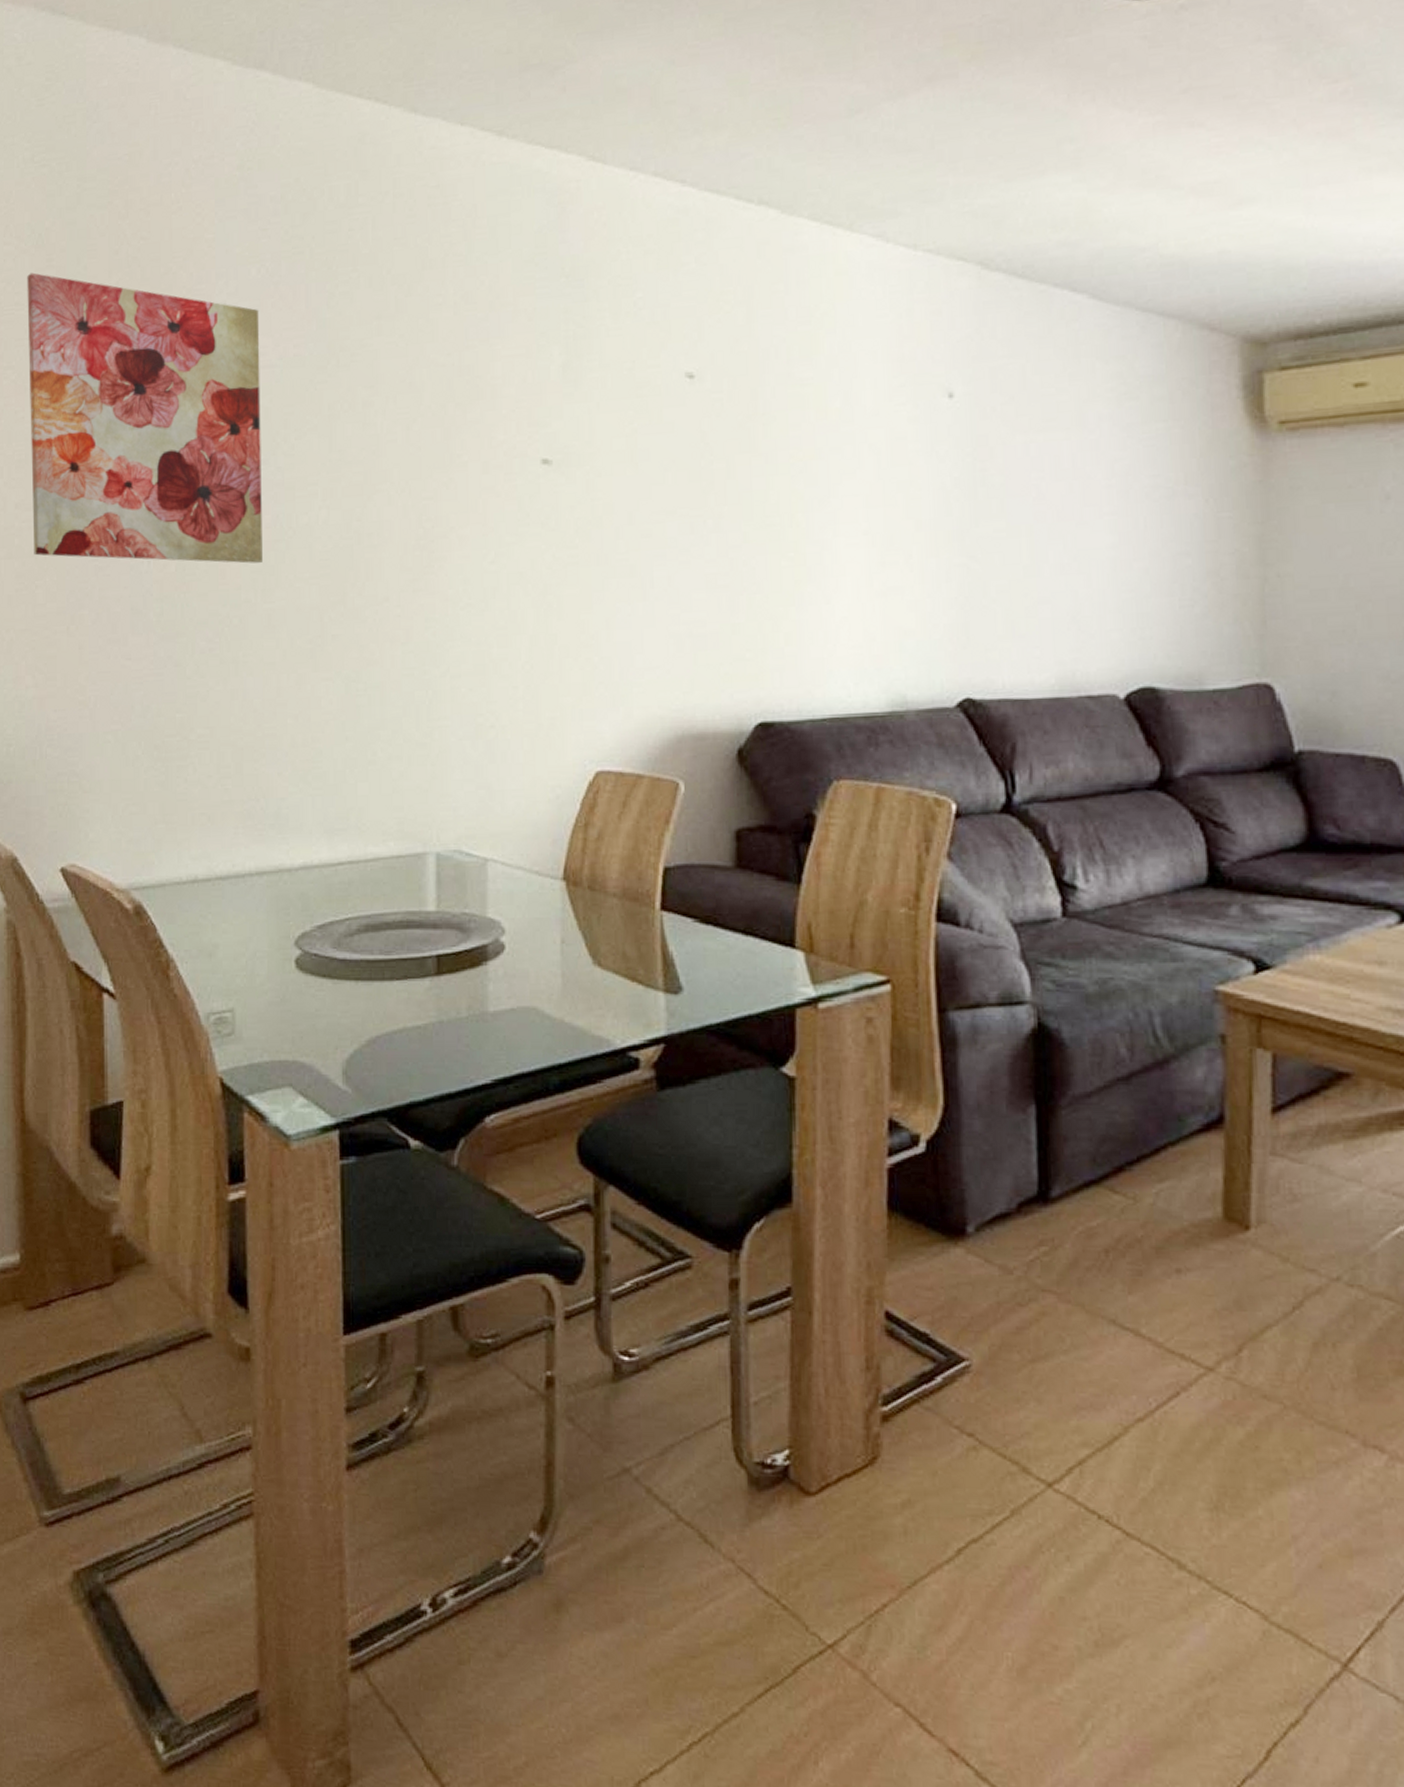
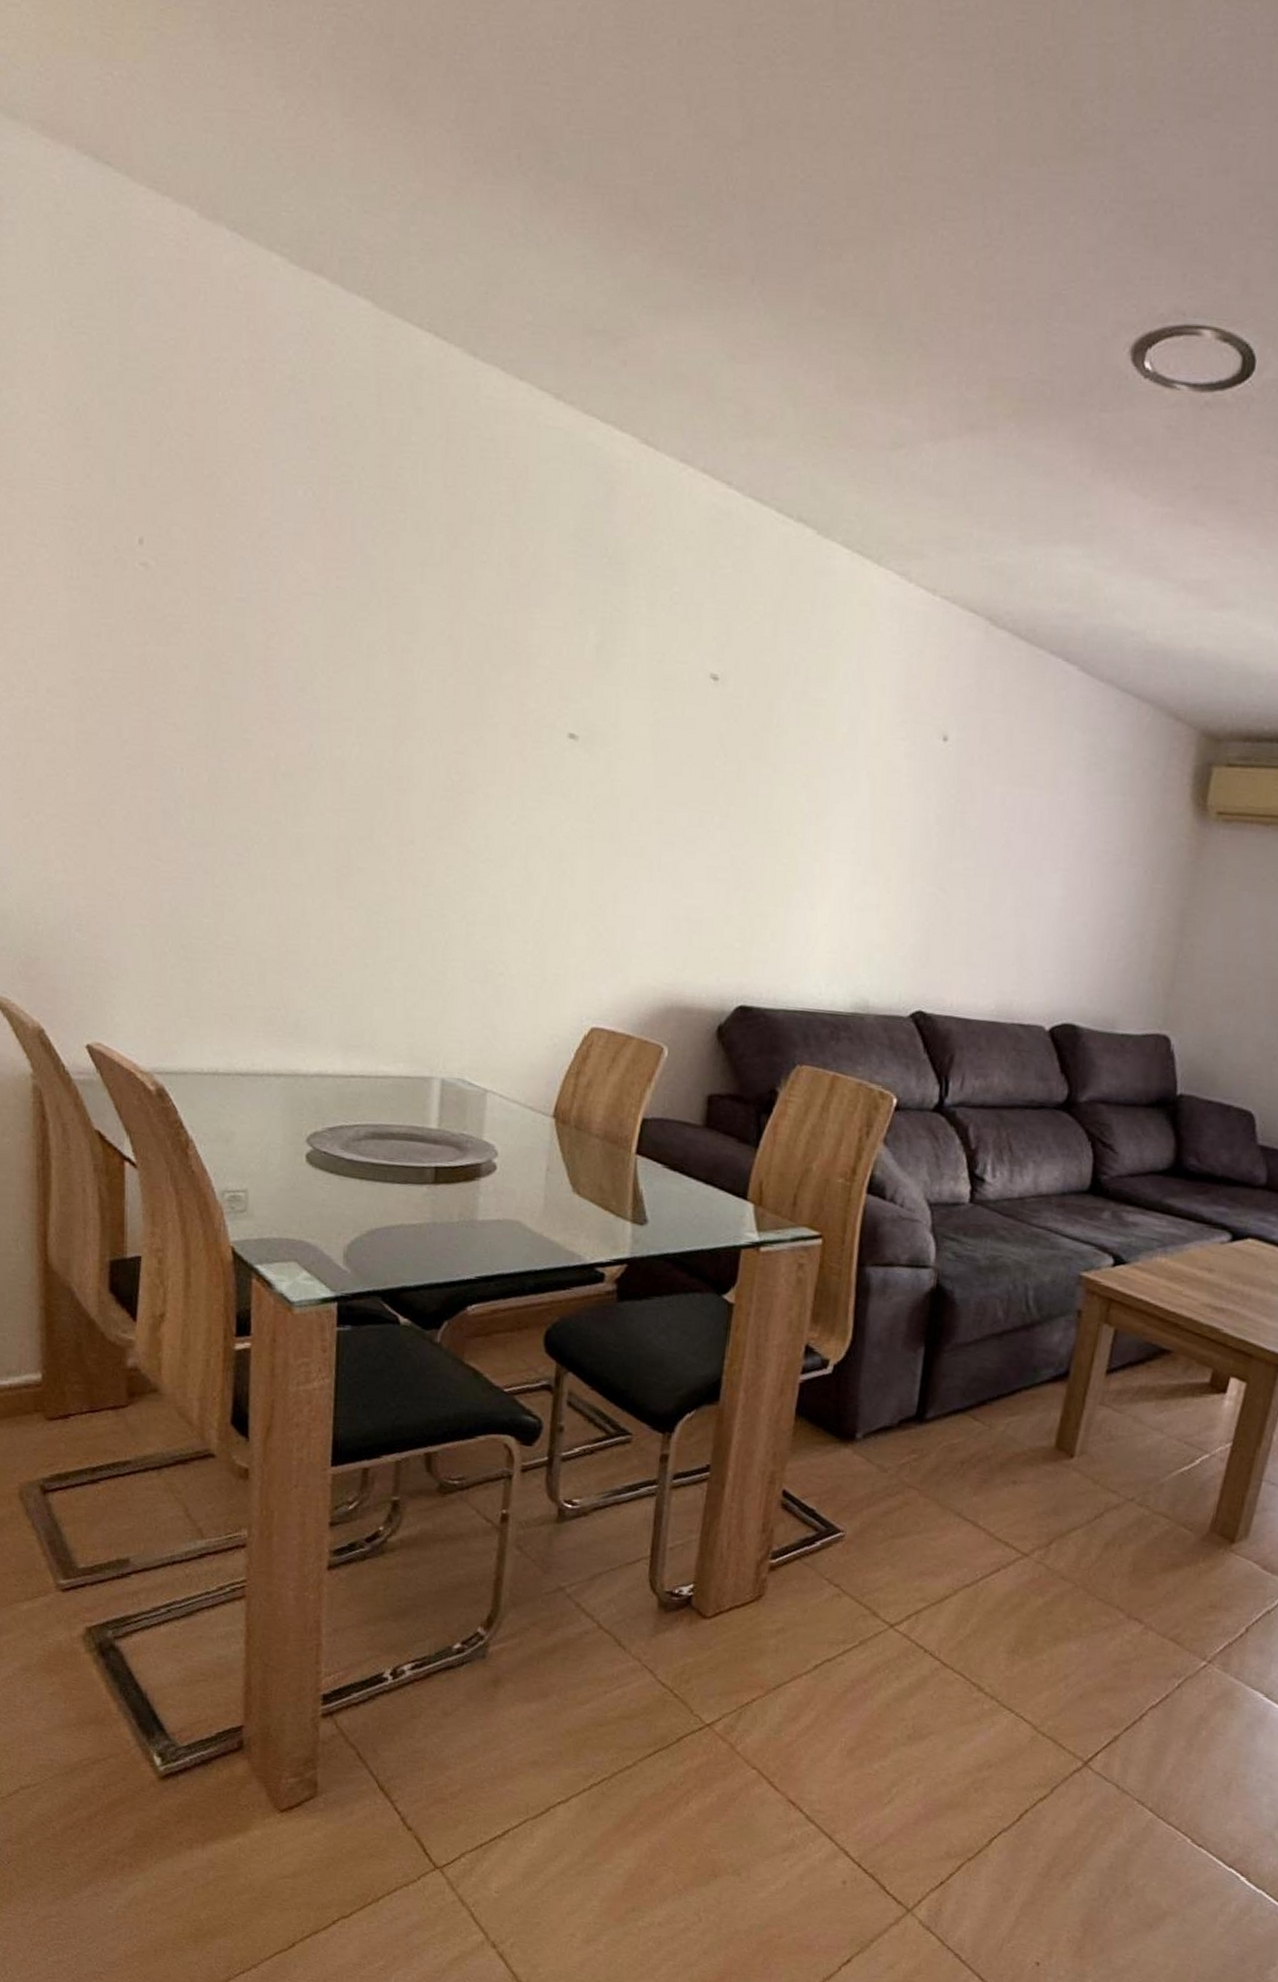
wall art: present [27,272,262,564] -> none [62,448,304,788]

